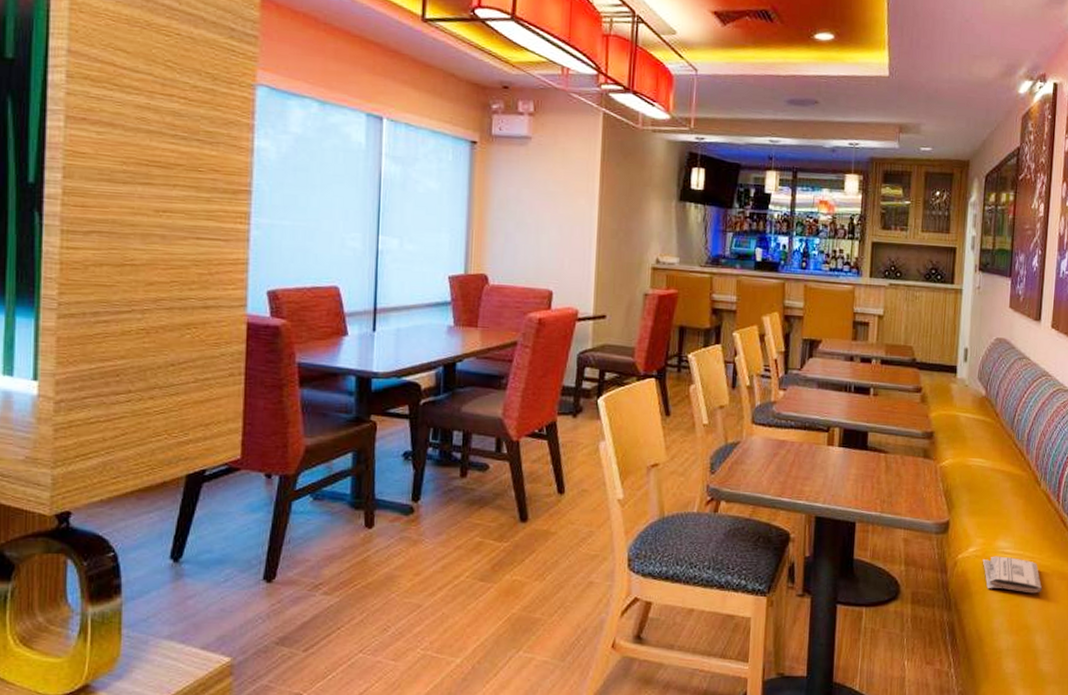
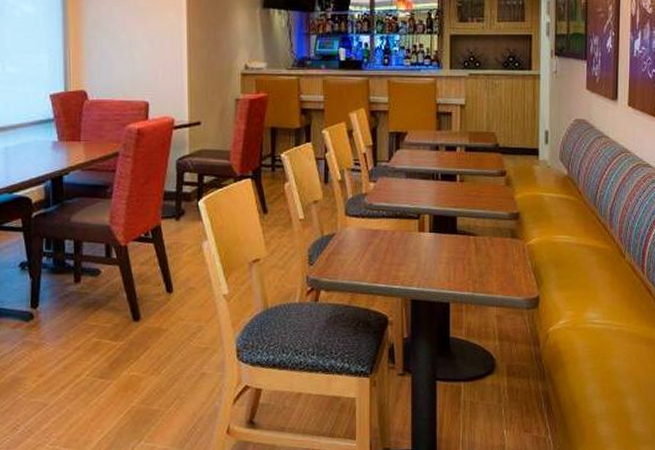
newspaper: present [982,556,1042,594] -> none [573,326,631,360]

